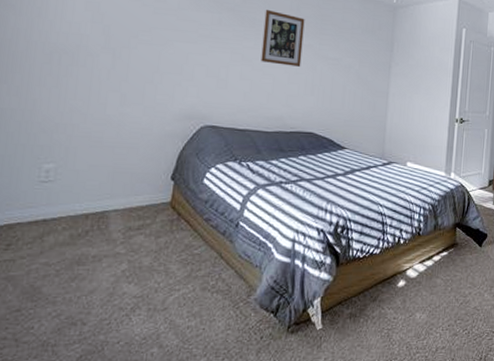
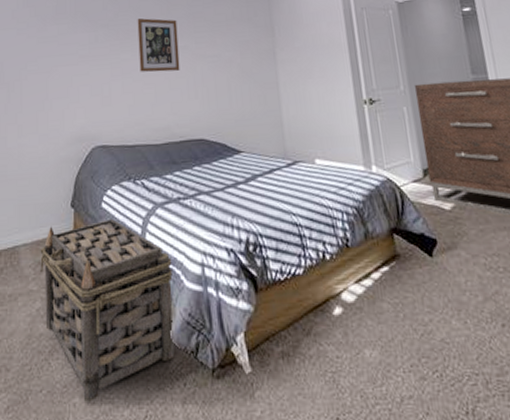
basket: none [130,194,266,352] -> present [40,219,175,402]

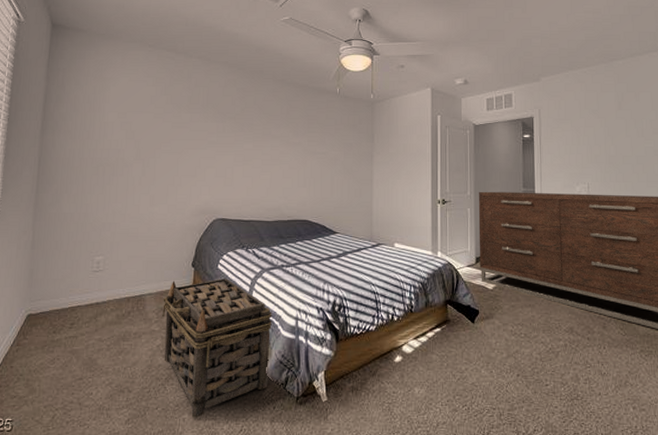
wall art: present [137,18,180,72] -> none [259,116,294,162]

